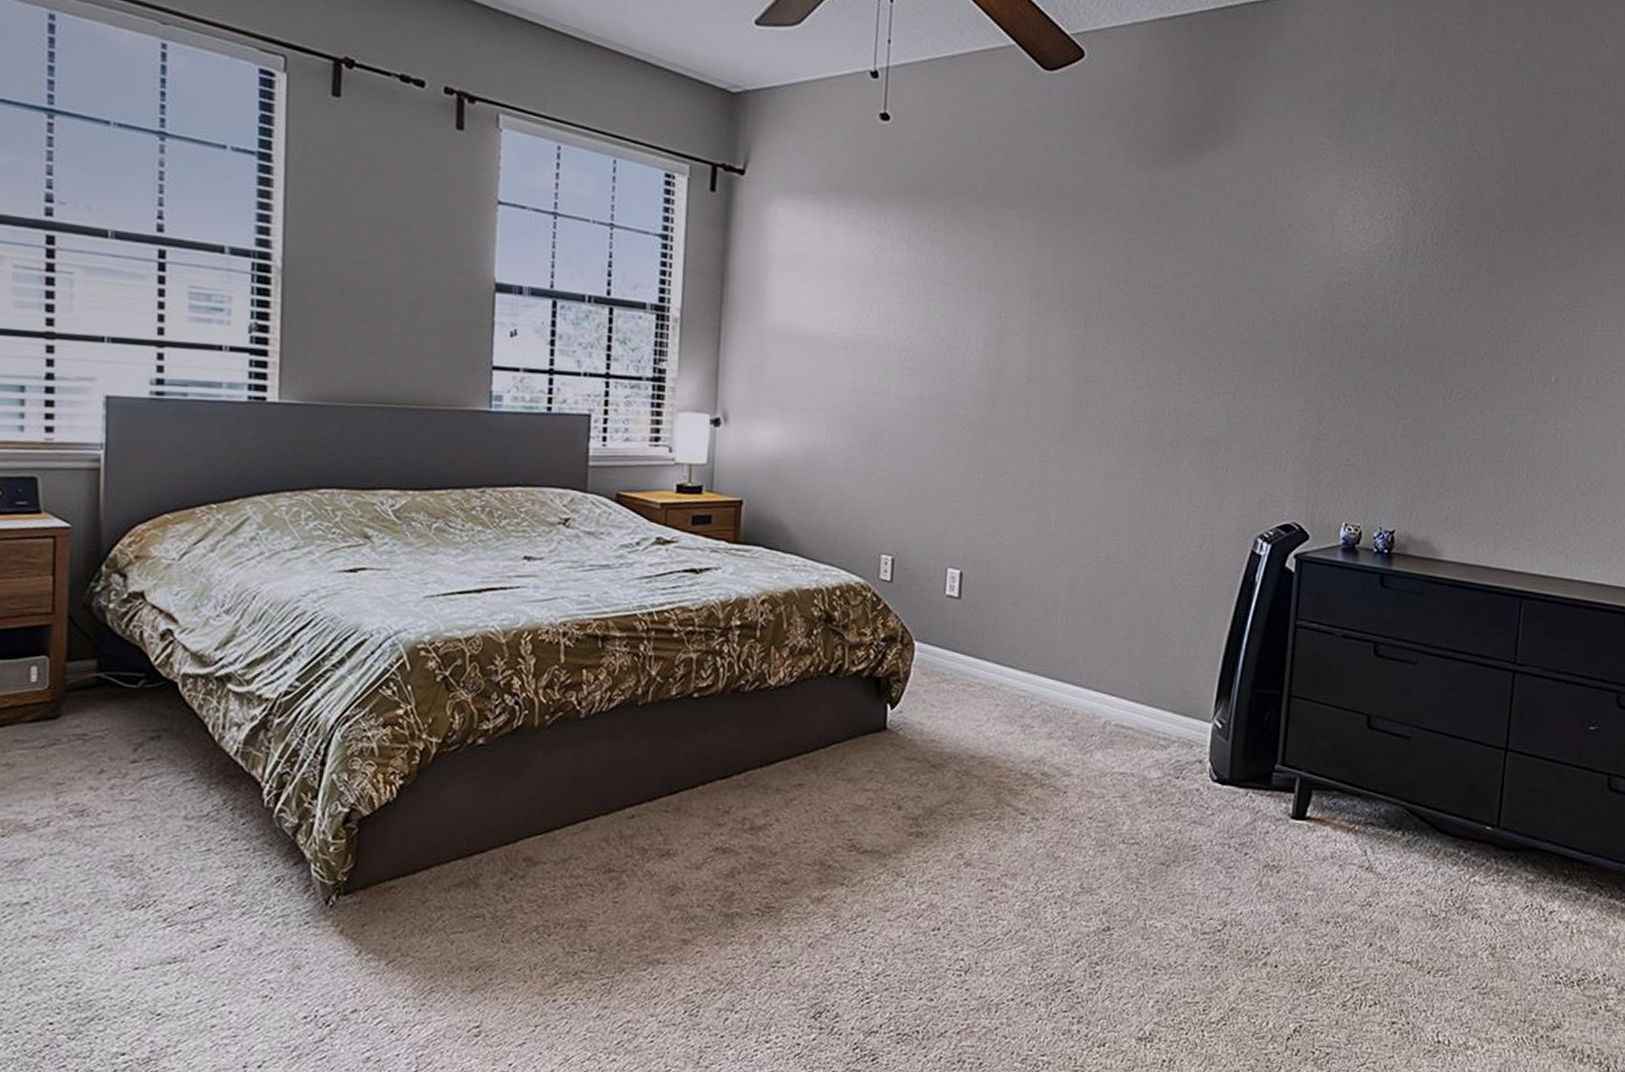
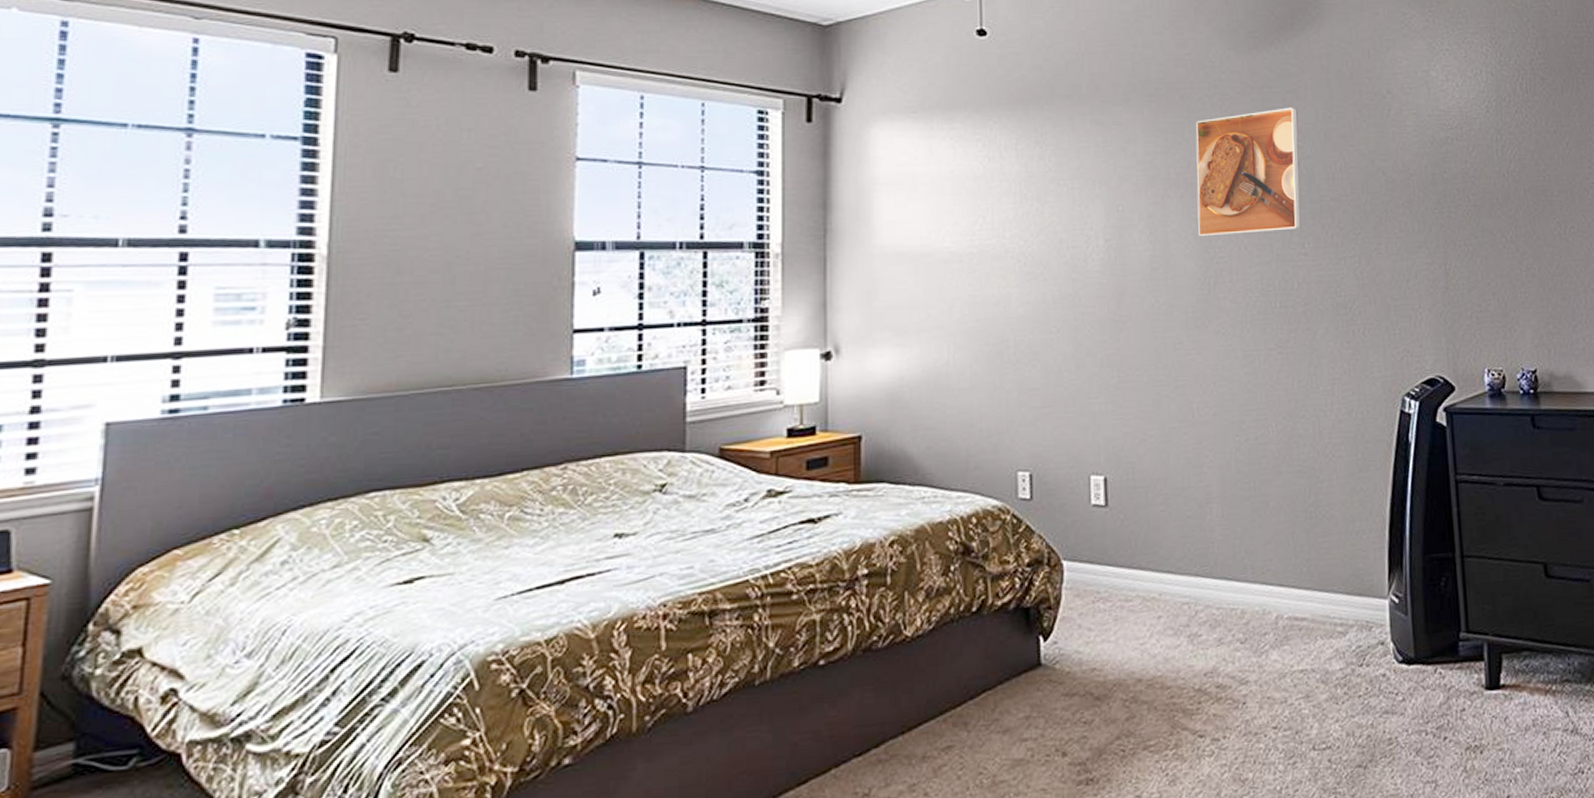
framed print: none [1077,231,1193,359] -> present [1196,107,1301,237]

